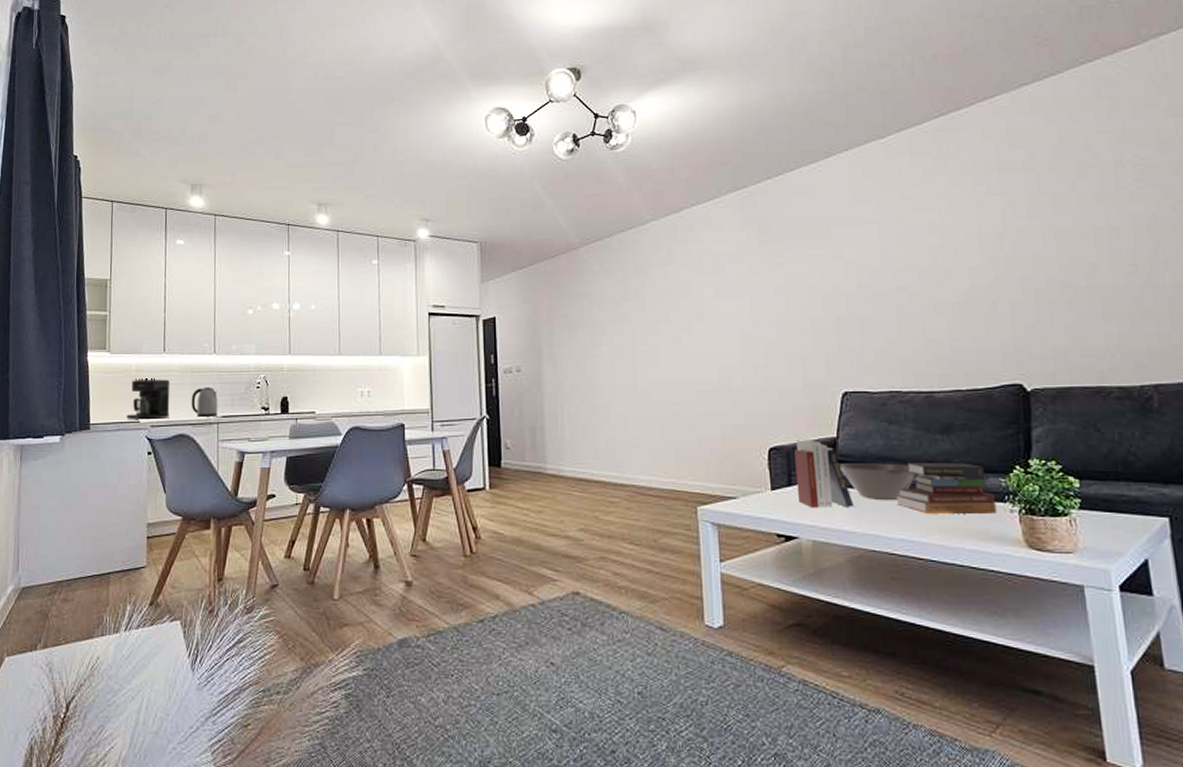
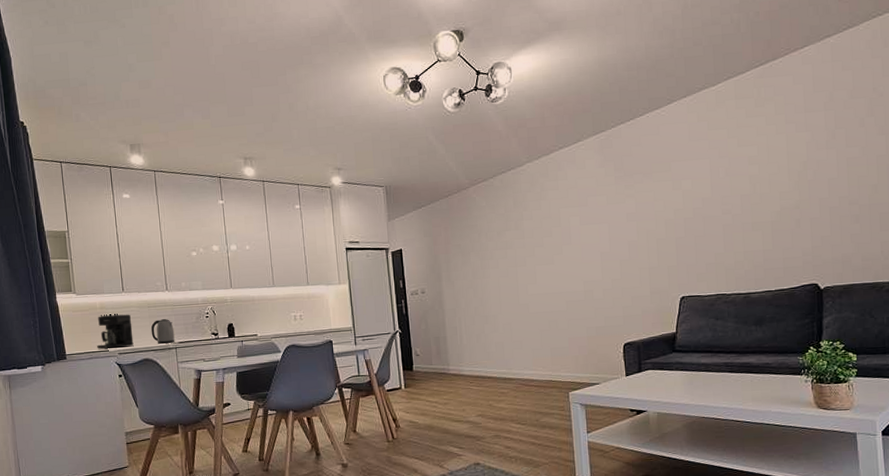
books: present [794,439,854,509] -> none [643,335,689,388]
bowl: present [838,463,918,501] -> none [677,350,737,379]
books: present [896,463,997,514] -> none [720,346,796,387]

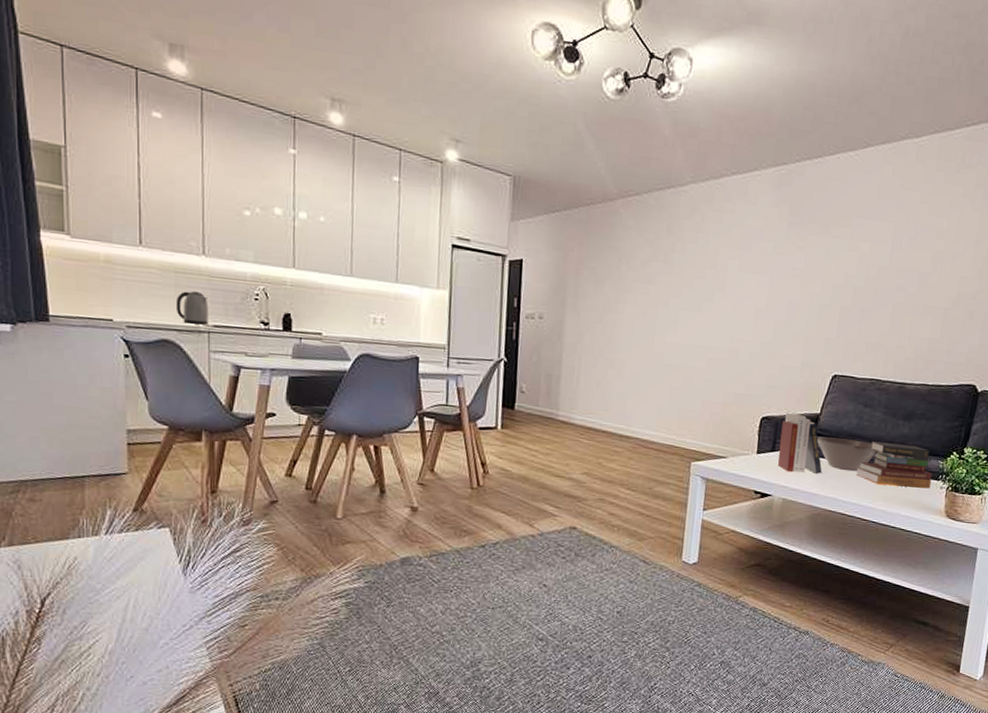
coffee maker: present [97,314,134,349] -> none [96,272,150,320]
books: none [643,335,689,388] -> present [777,412,822,474]
bowl: none [677,350,737,379] -> present [816,436,878,472]
books: none [720,346,796,387] -> present [855,441,932,489]

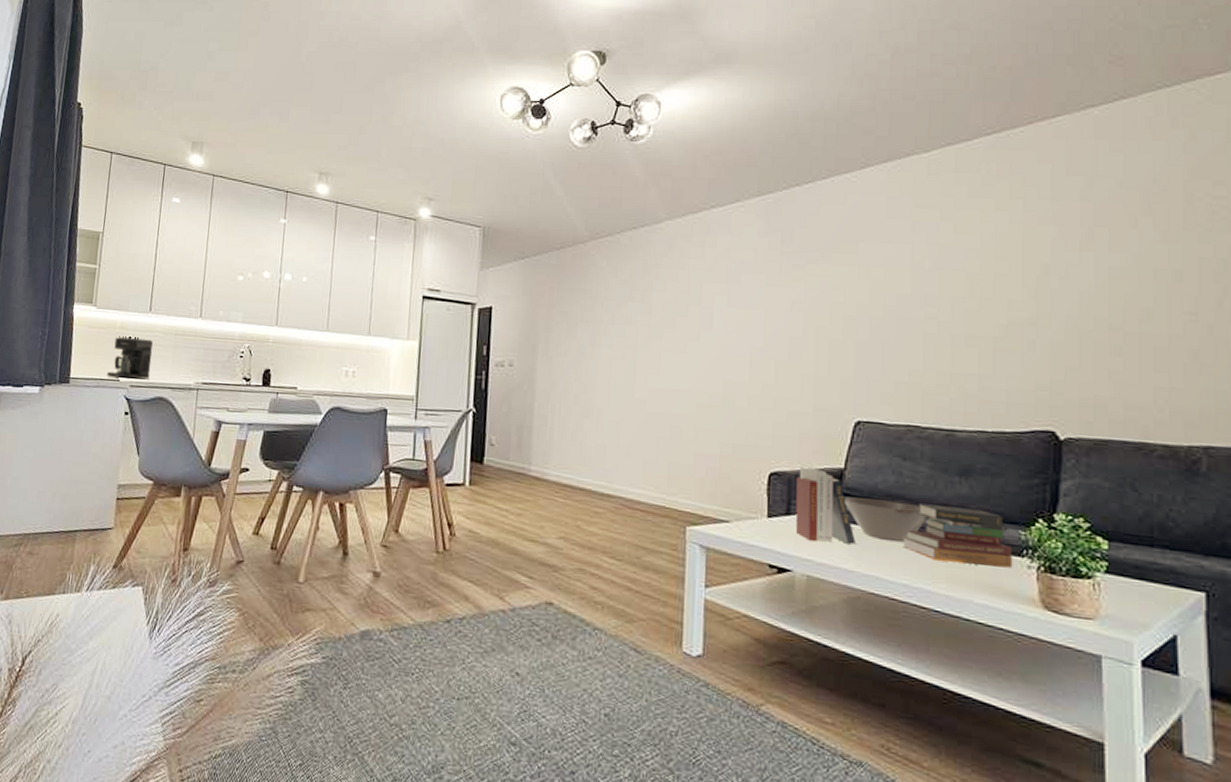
coffee maker: none [96,272,150,320] -> present [107,337,153,380]
kettle: present [175,291,209,325] -> none [172,351,200,383]

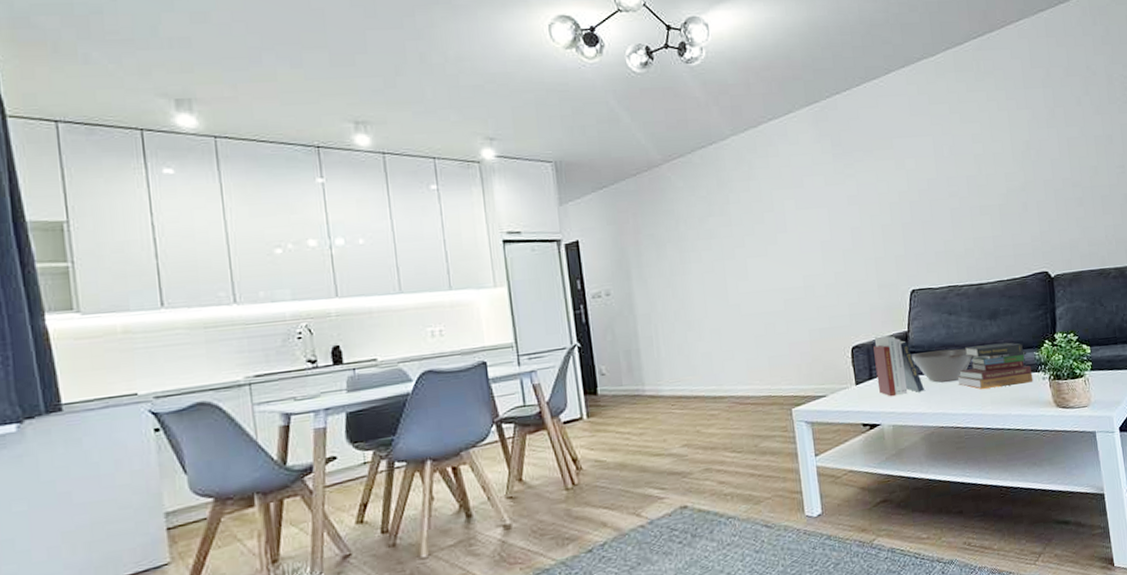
coffee maker: present [107,337,153,380] -> none [117,339,180,393]

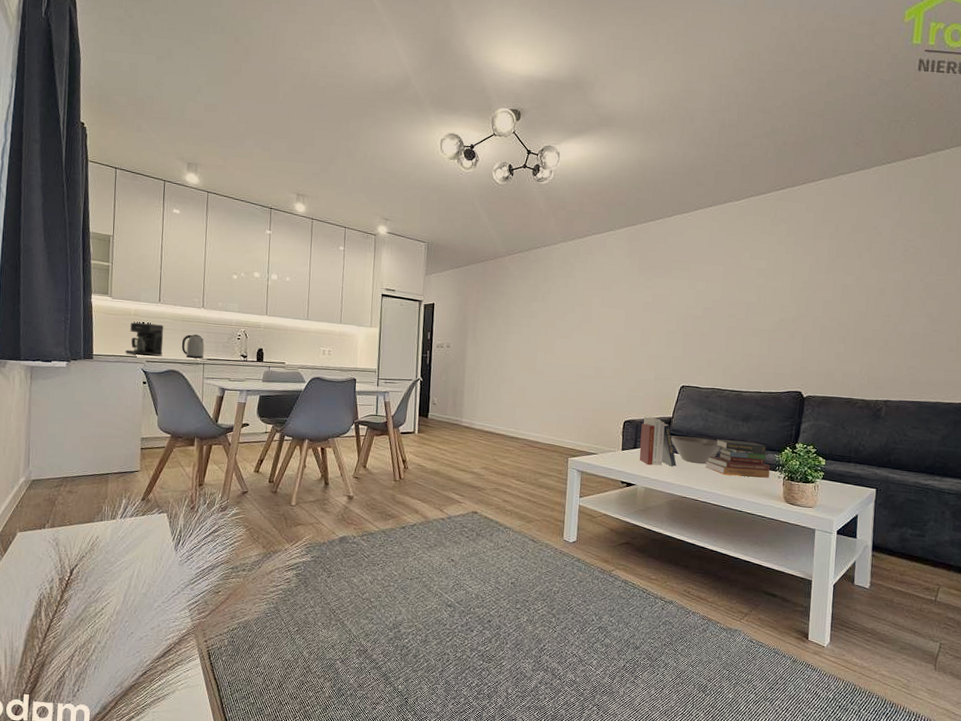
coffee maker: none [117,339,180,393] -> present [125,322,164,356]
kettle: none [208,343,249,380] -> present [181,334,205,359]

